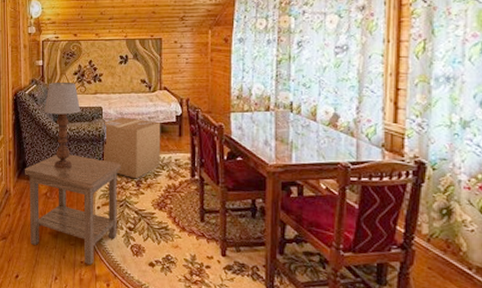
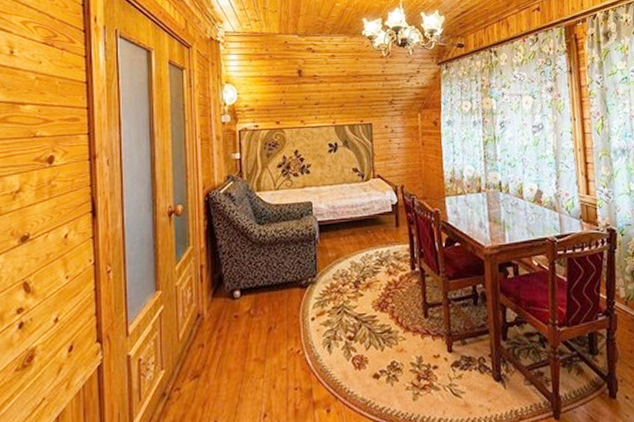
side table: present [25,154,121,265] -> none [222,260,336,390]
table lamp: present [44,83,81,170] -> none [244,176,288,280]
cardboard box: present [100,117,161,179] -> none [312,211,378,280]

